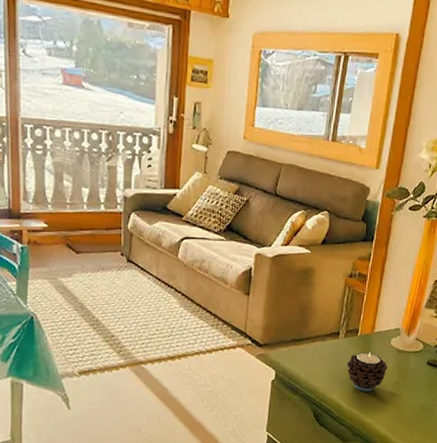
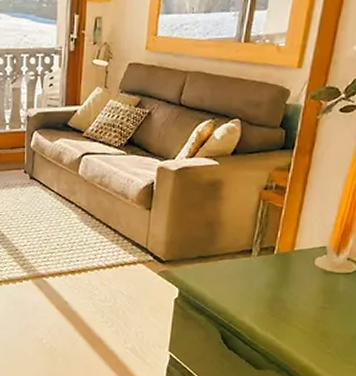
candle: present [346,351,388,391] -> none [260,271,311,316]

